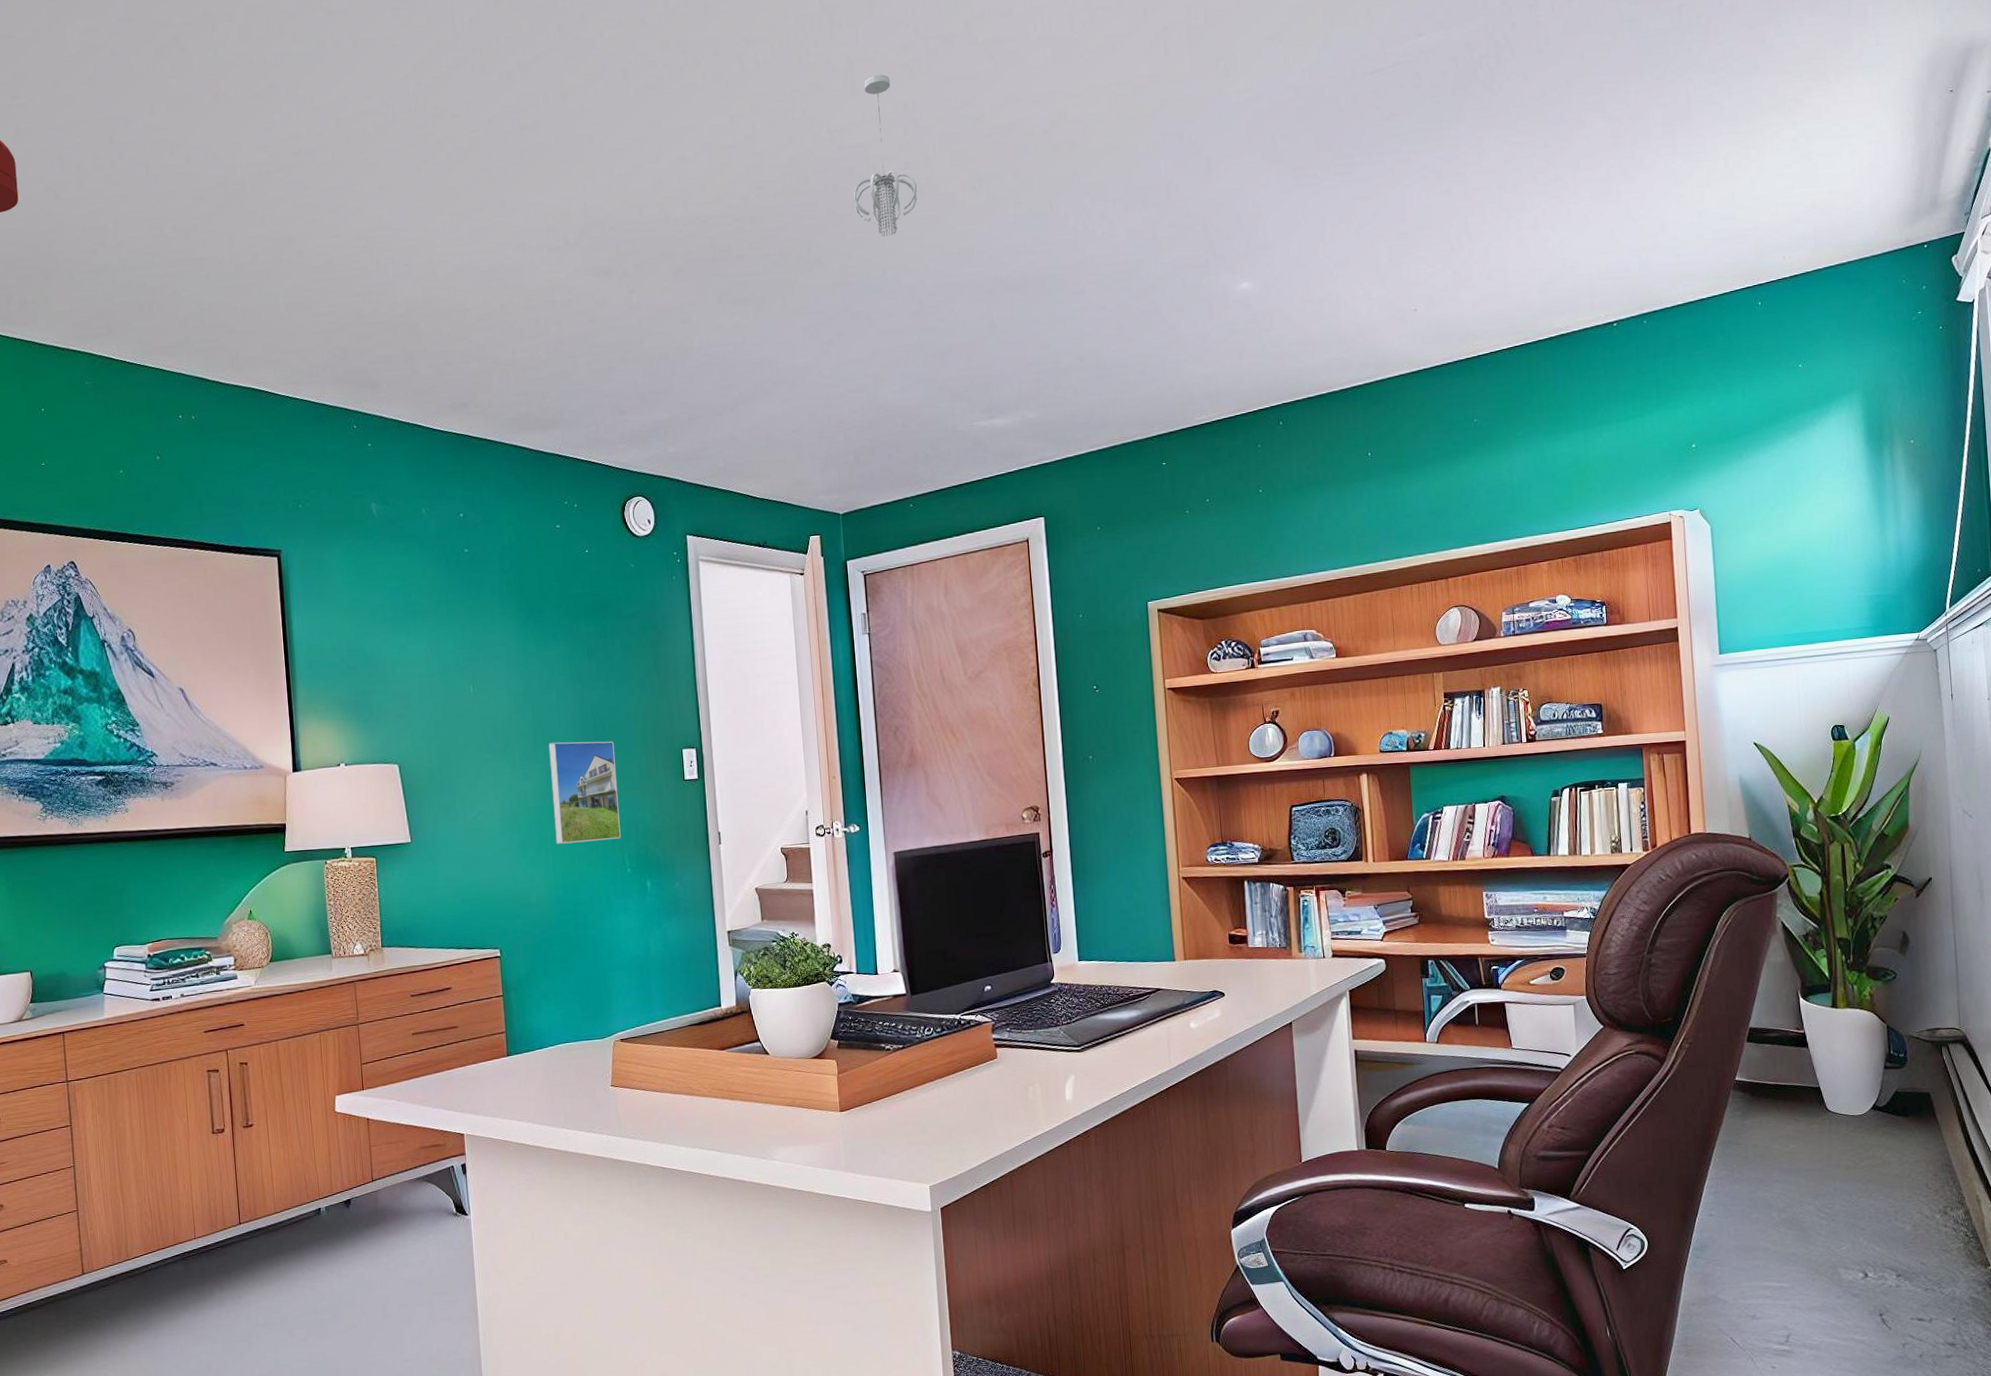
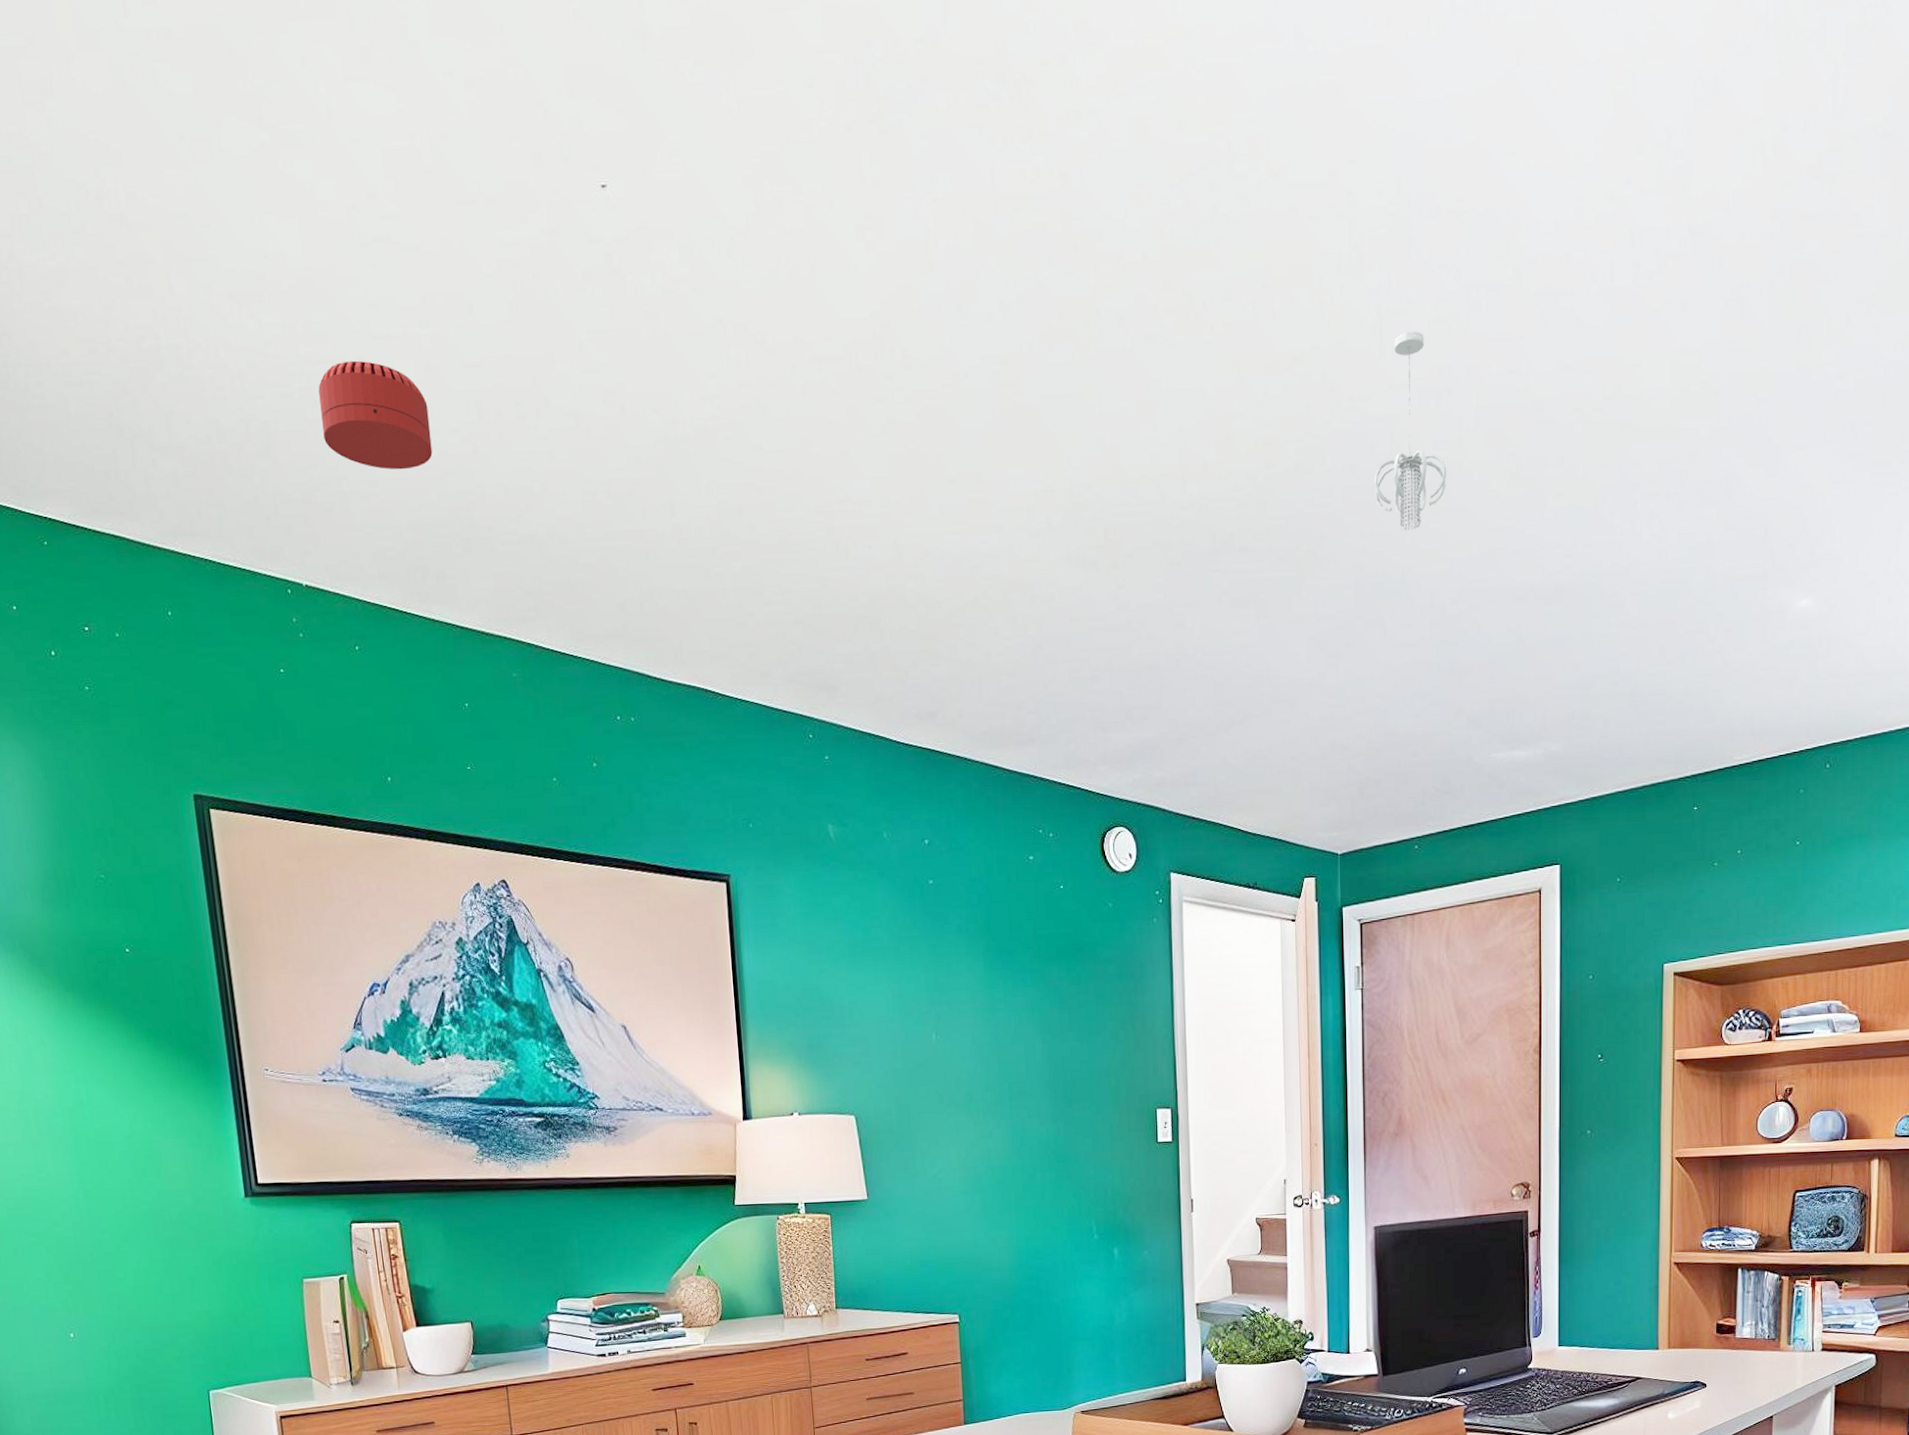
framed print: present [548,741,621,844] -> none [1014,1097,1088,1207]

